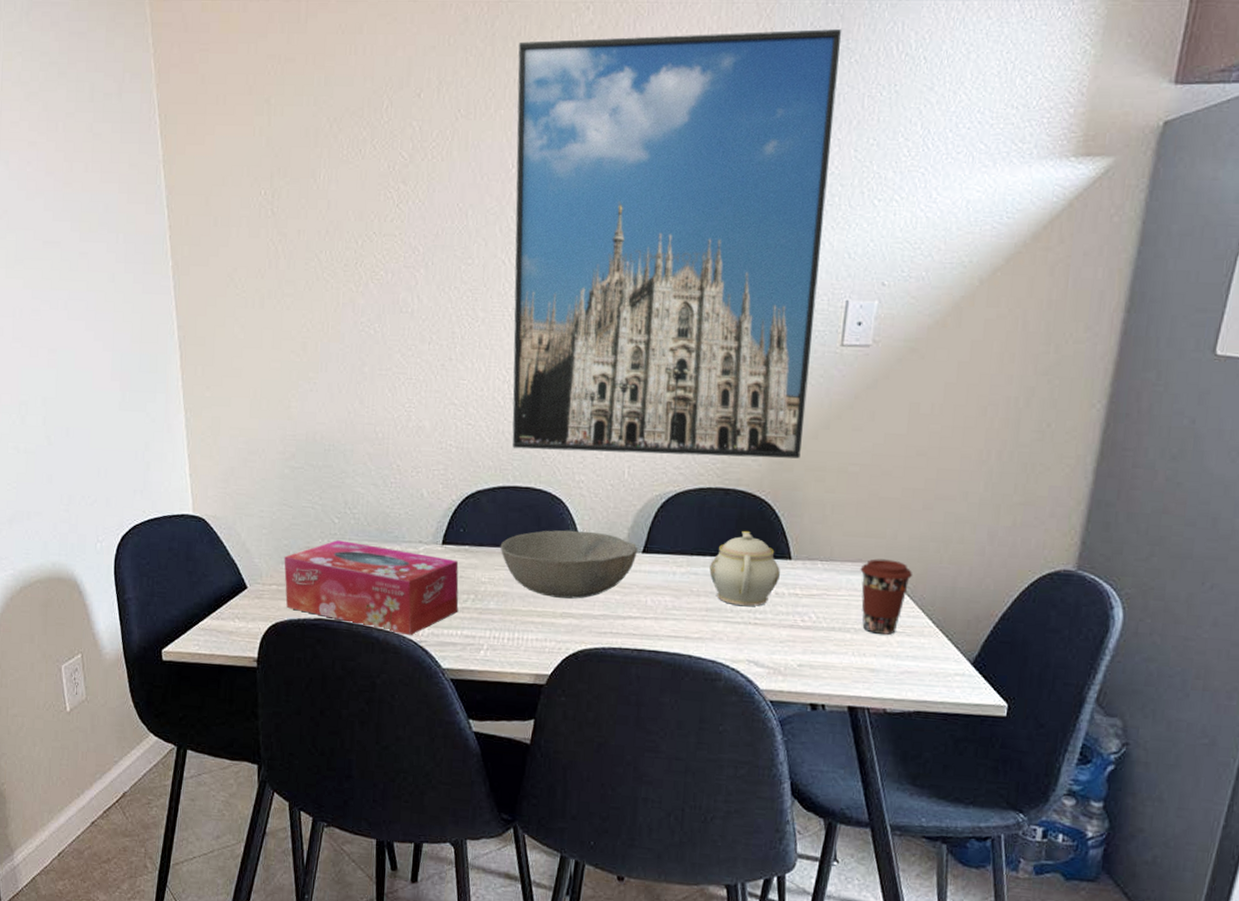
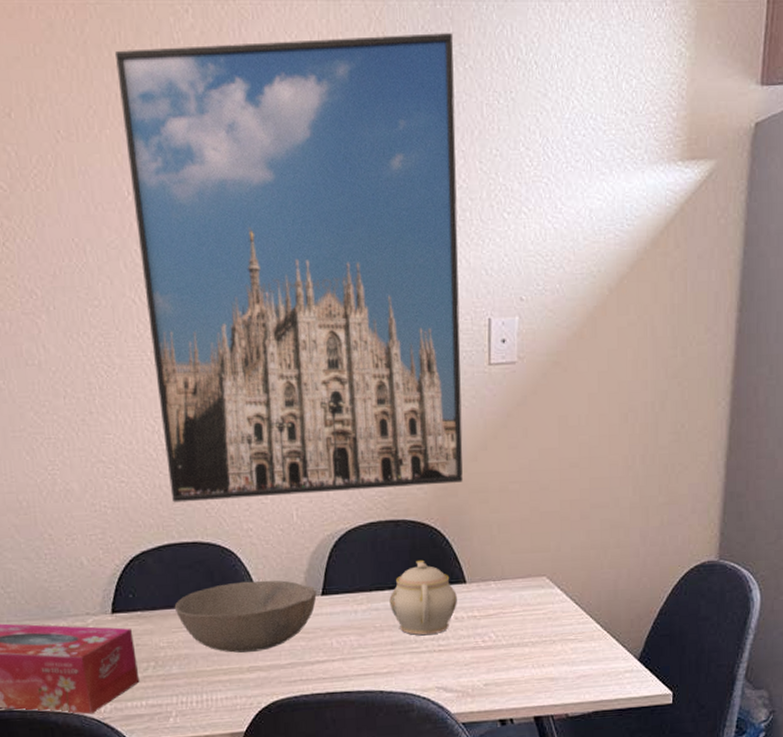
coffee cup: present [860,558,913,635] -> none [530,571,579,644]

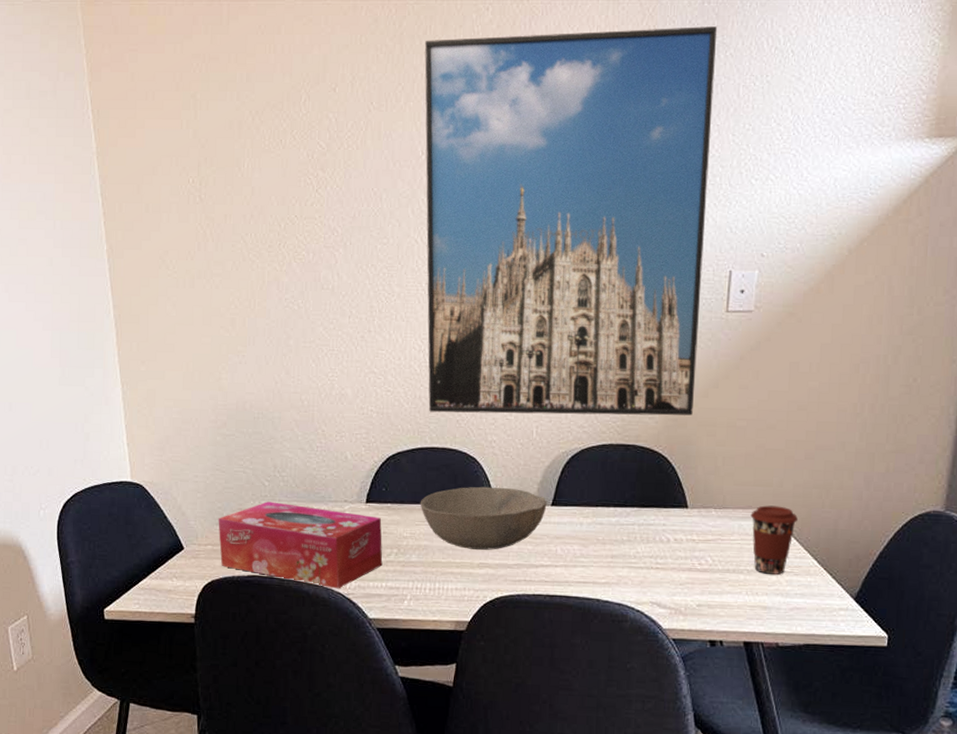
teapot: present [389,560,457,636] -> none [613,482,678,553]
coffee cup: none [530,571,579,644] -> present [750,505,799,575]

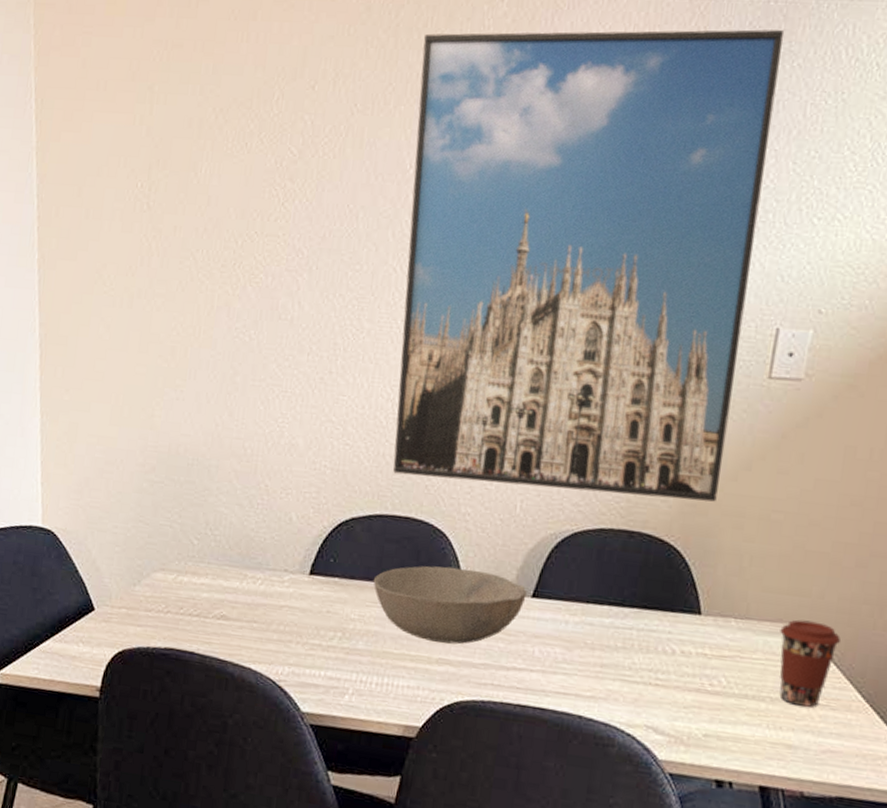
tissue box: present [218,502,383,589] -> none [135,563,326,674]

